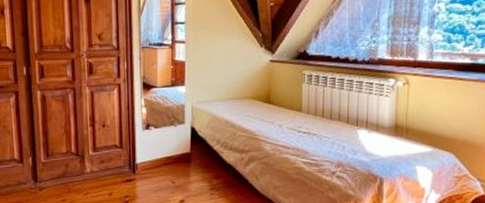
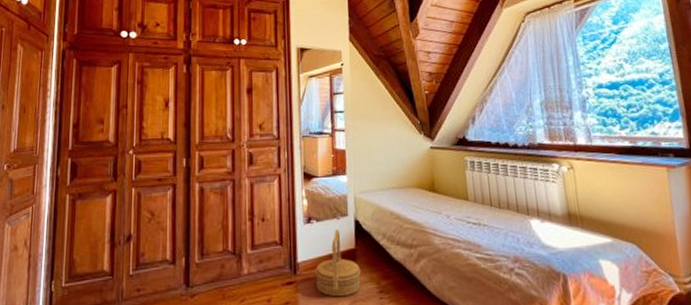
basket: none [152,136,195,193] -> present [314,230,361,297]

